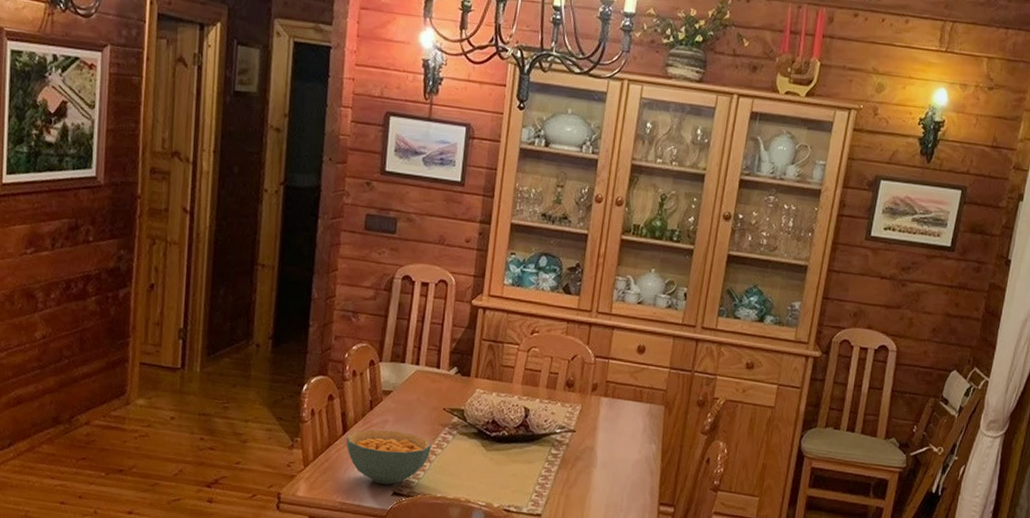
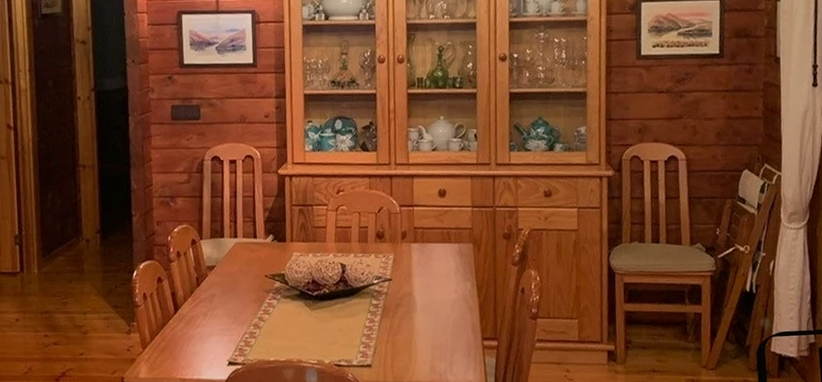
cereal bowl: present [346,429,432,485] -> none [178,303,259,356]

